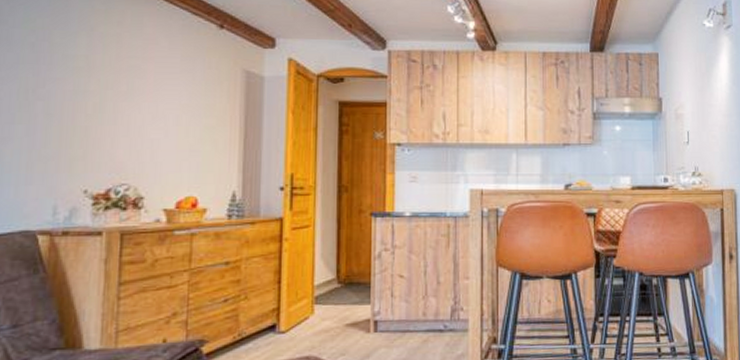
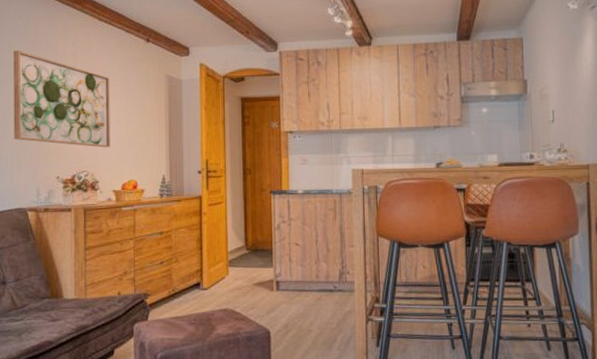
wall art: none [23,26,167,156] -> present [13,50,110,148]

